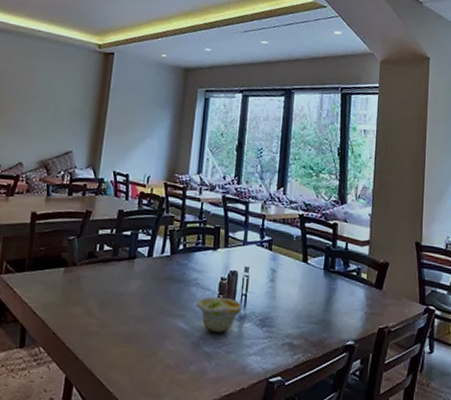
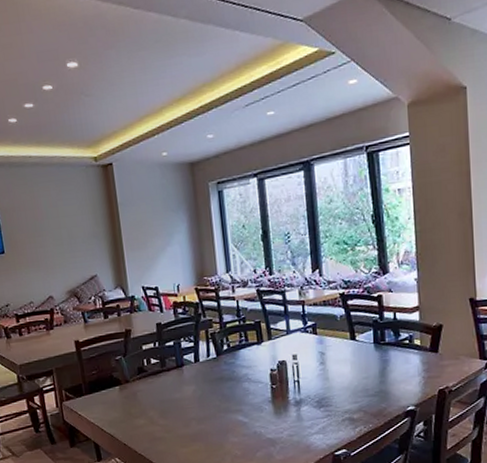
bowl: present [196,297,242,333] -> none [251,387,296,421]

